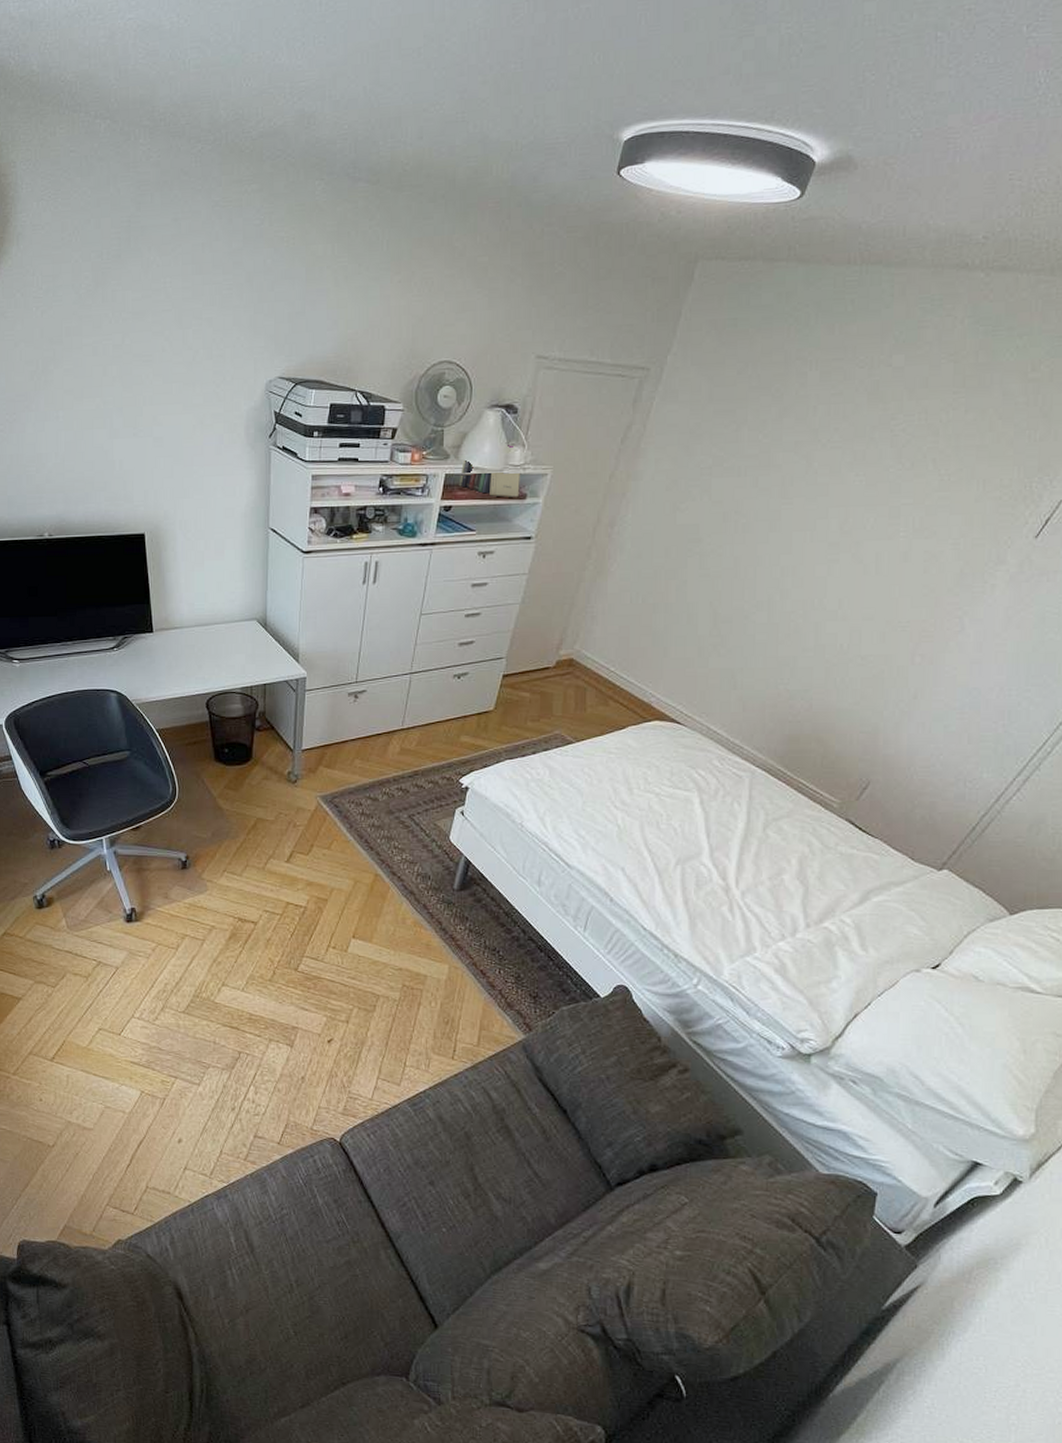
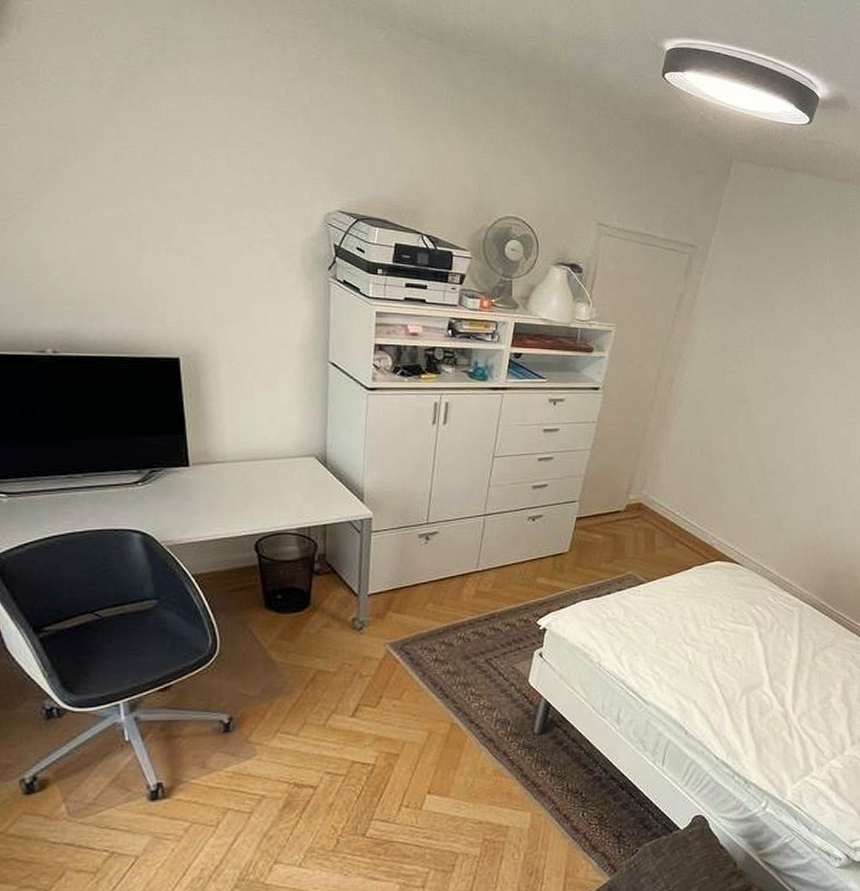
books: present [458,442,520,497] -> none [528,298,587,350]

